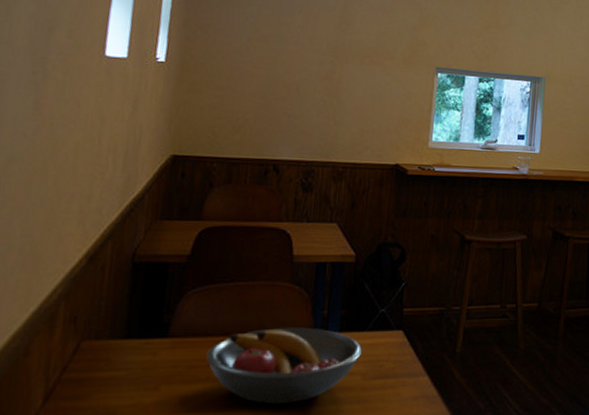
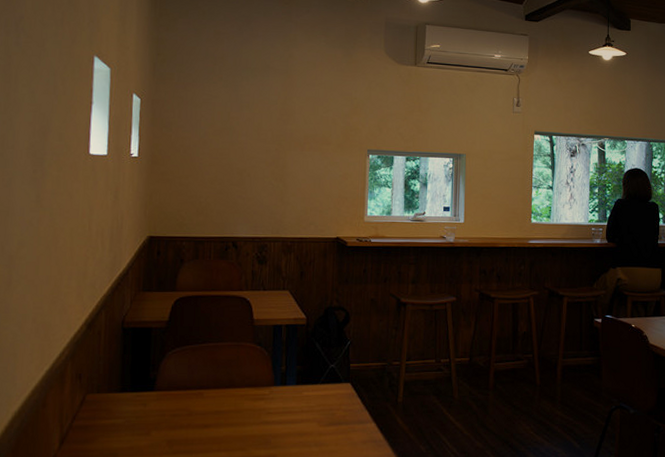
fruit bowl: present [206,327,362,404] -> none [187,381,316,447]

